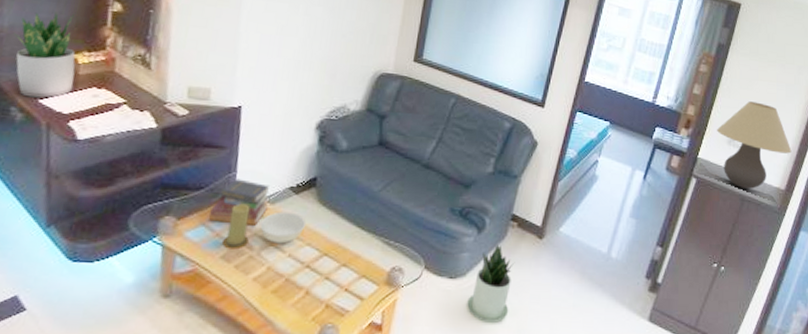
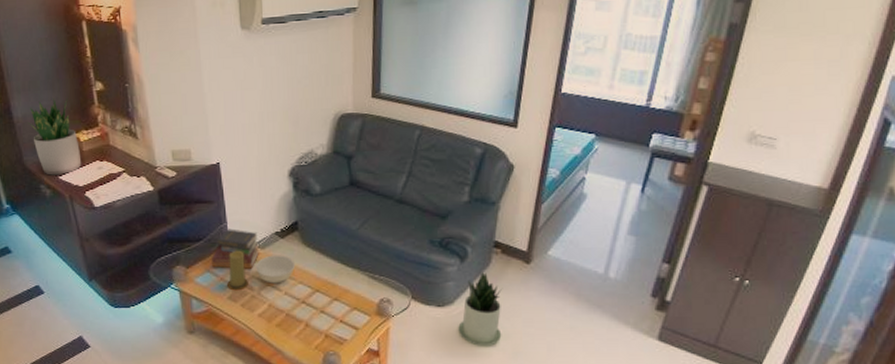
table lamp: present [717,101,792,189] -> none [732,88,838,192]

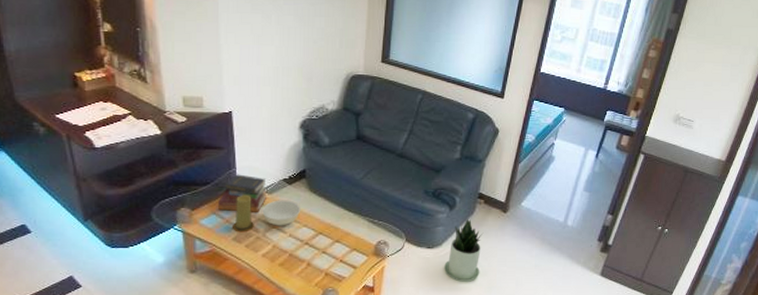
planter: present [27,98,82,175] -> none [21,34,83,113]

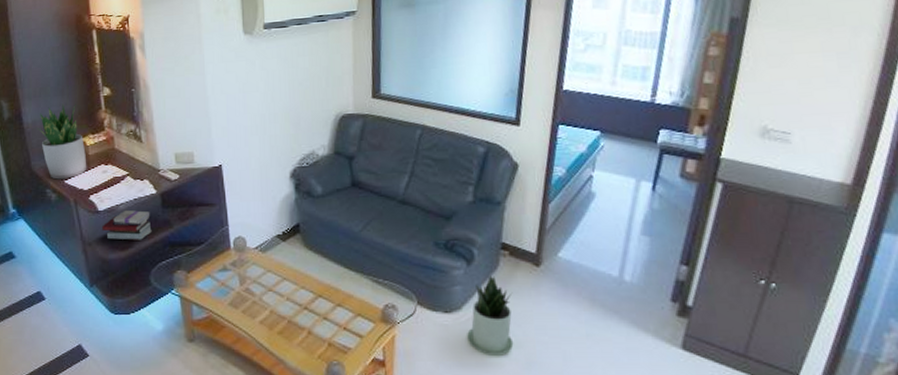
planter: none [21,34,83,113] -> present [36,103,87,180]
books: none [99,148,155,179] -> present [102,209,152,242]
books: present [217,174,266,212] -> none [212,232,261,273]
candle: present [233,194,254,232] -> none [228,254,250,296]
bowl: present [262,200,301,226] -> none [257,258,298,289]

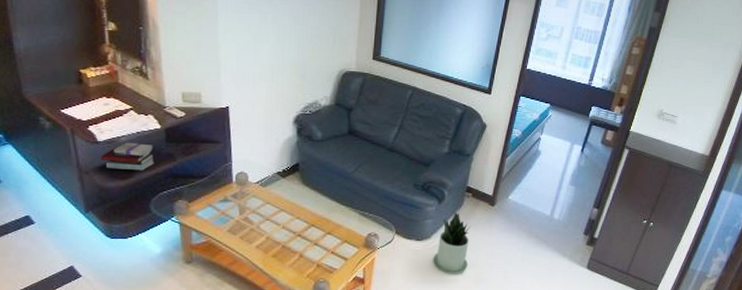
planter: present [36,103,87,180] -> none [30,33,87,109]

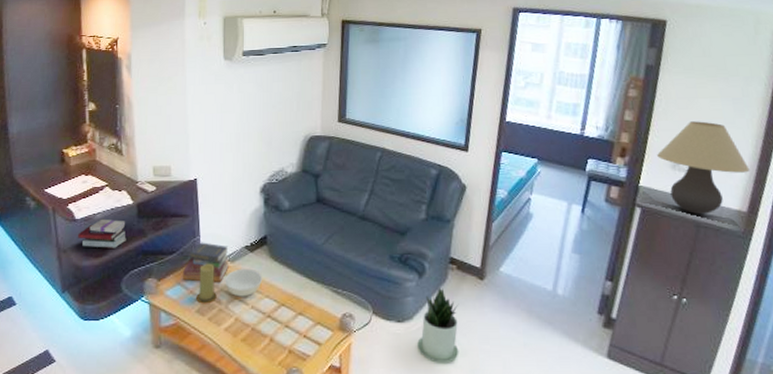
books: none [213,167,261,205] -> present [182,242,229,282]
candle: none [228,187,248,224] -> present [196,263,217,304]
bowl: none [256,192,294,218] -> present [225,268,263,297]
table lamp: none [648,79,716,156] -> present [657,121,750,214]

